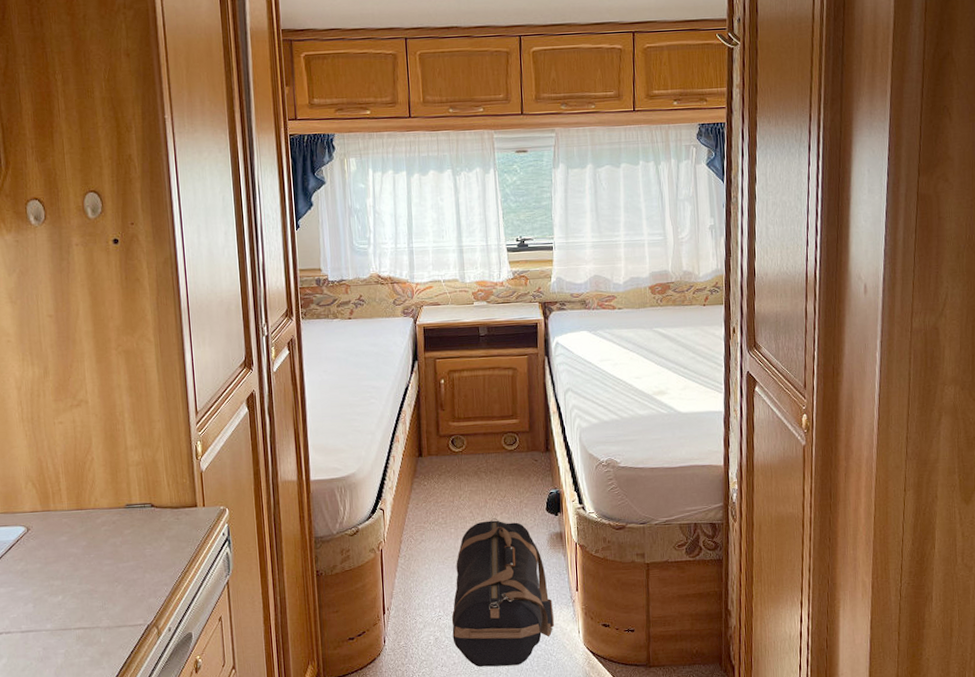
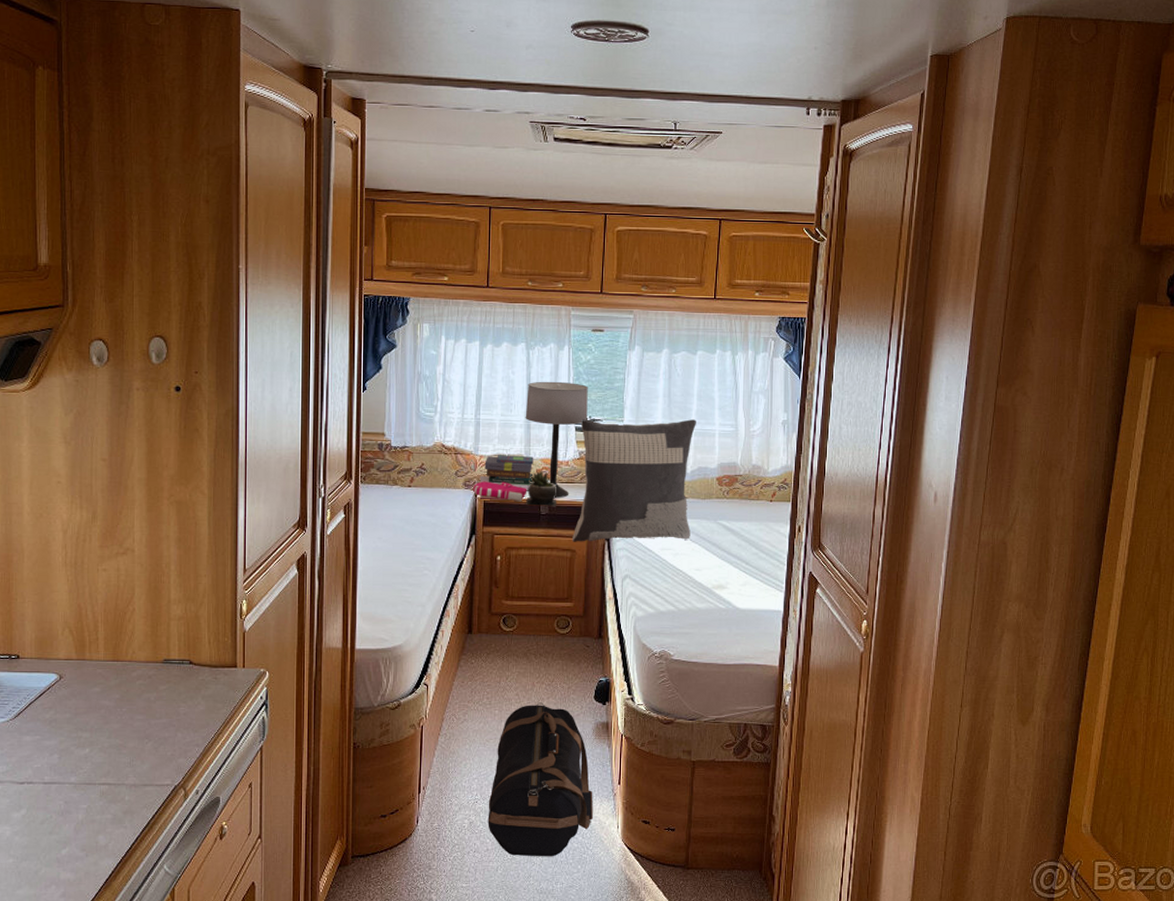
book: none [412,306,465,326] -> present [473,481,527,502]
books: none [417,280,470,314] -> present [479,455,534,491]
table lamp: none [457,204,518,320] -> present [525,381,588,499]
succulent plant: none [464,292,495,328] -> present [526,470,558,507]
pillow: none [512,231,628,360] -> present [572,419,696,542]

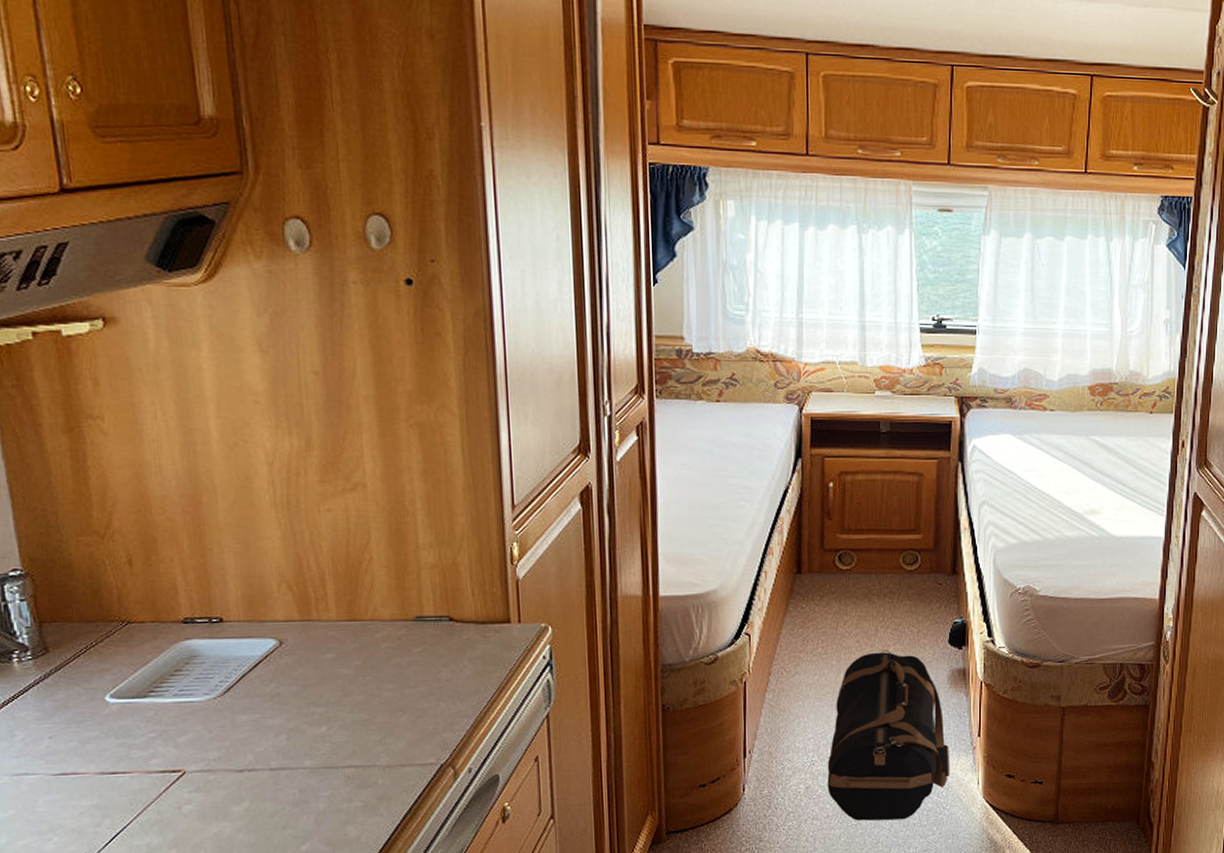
book: present [473,481,527,502] -> none [797,394,864,418]
books: present [479,455,534,491] -> none [804,362,871,405]
table lamp: present [525,381,588,499] -> none [858,272,935,414]
succulent plant: present [526,470,558,507] -> none [862,379,900,424]
pillow: present [572,419,696,542] -> none [919,318,1064,464]

